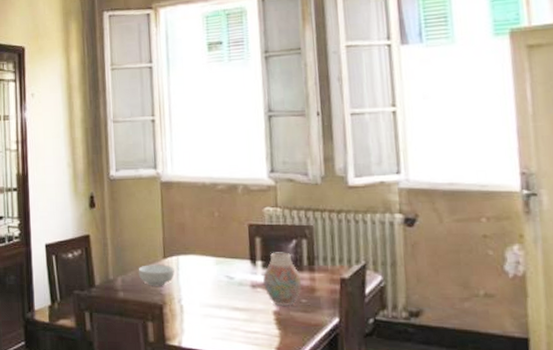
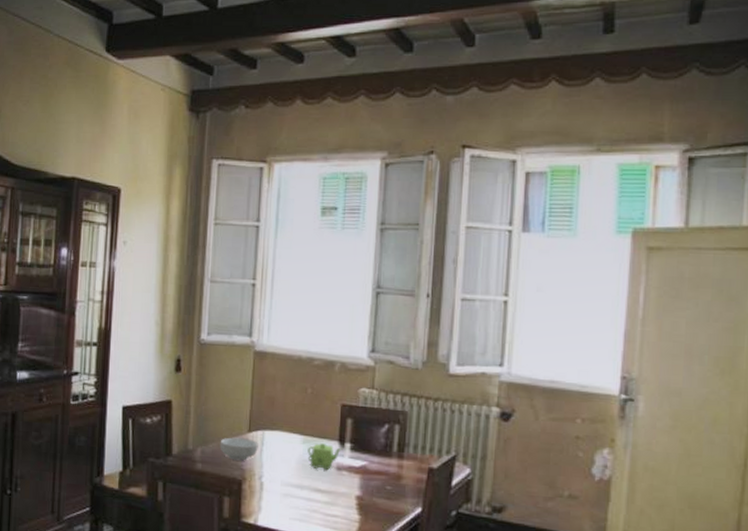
teapot: none [221,263,255,289] -> present [307,443,343,471]
vase: present [262,252,302,307] -> none [348,435,389,493]

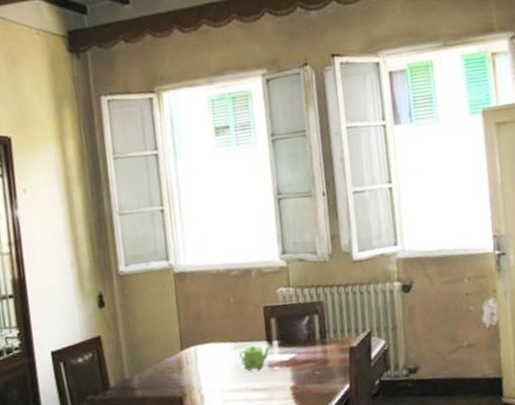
cereal bowl: present [219,437,258,461] -> none [155,356,193,380]

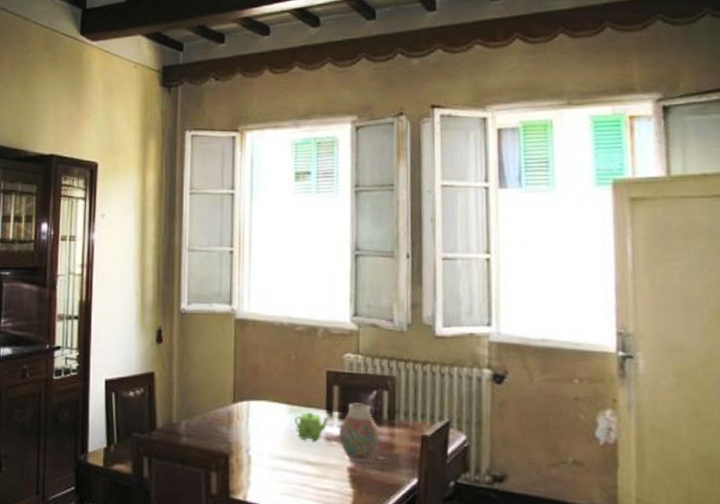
vase: none [279,329,316,381] -> present [338,403,381,464]

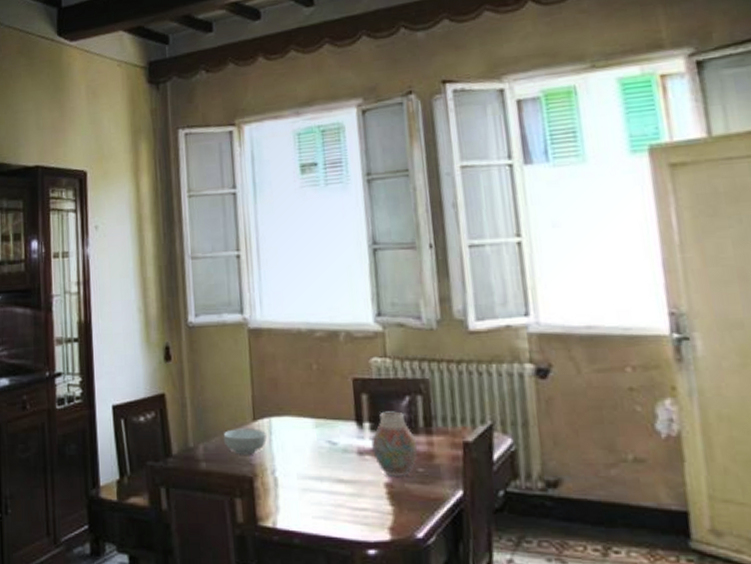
cereal bowl: none [204,409,244,433] -> present [223,428,267,455]
teapot: present [295,412,331,441] -> none [322,425,362,457]

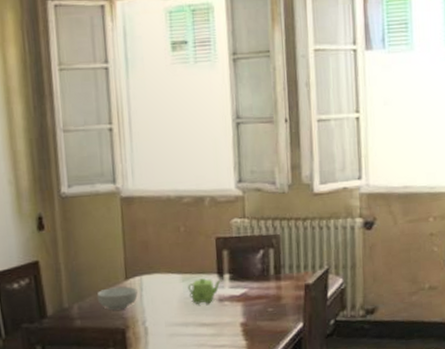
teapot: none [322,425,362,457] -> present [188,278,222,304]
vase: present [371,411,419,478] -> none [230,263,269,318]

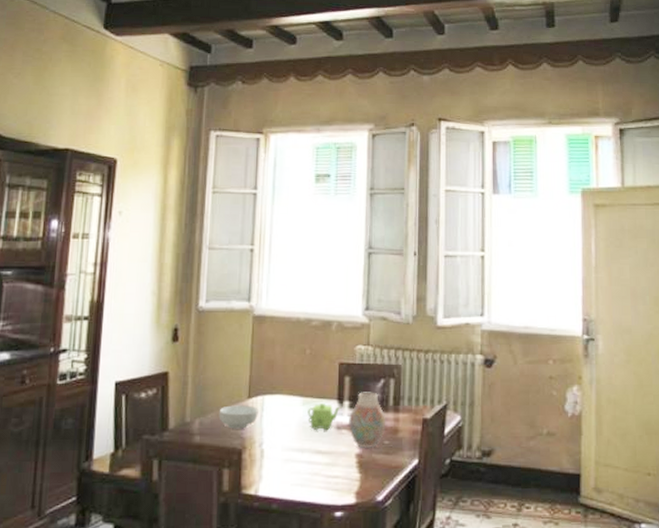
vase: none [230,263,269,318] -> present [348,392,386,449]

